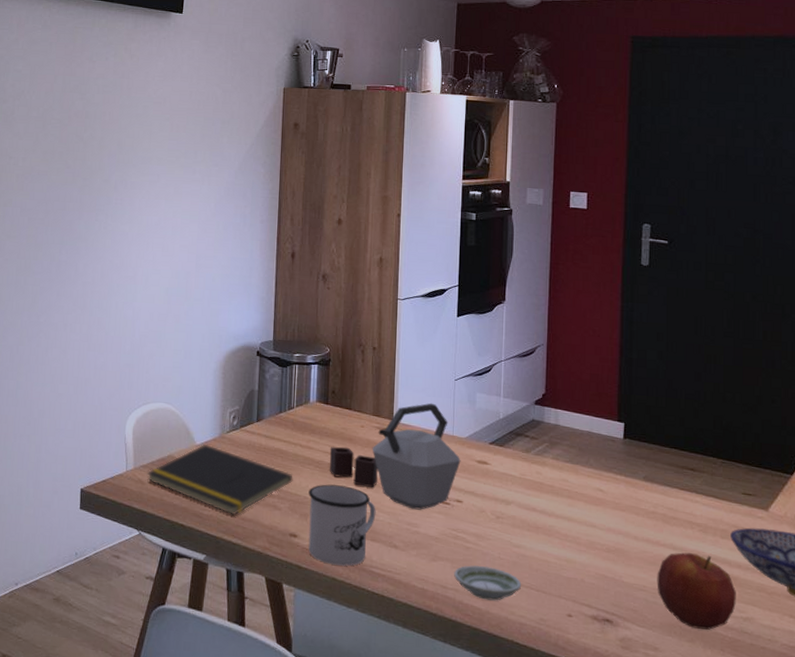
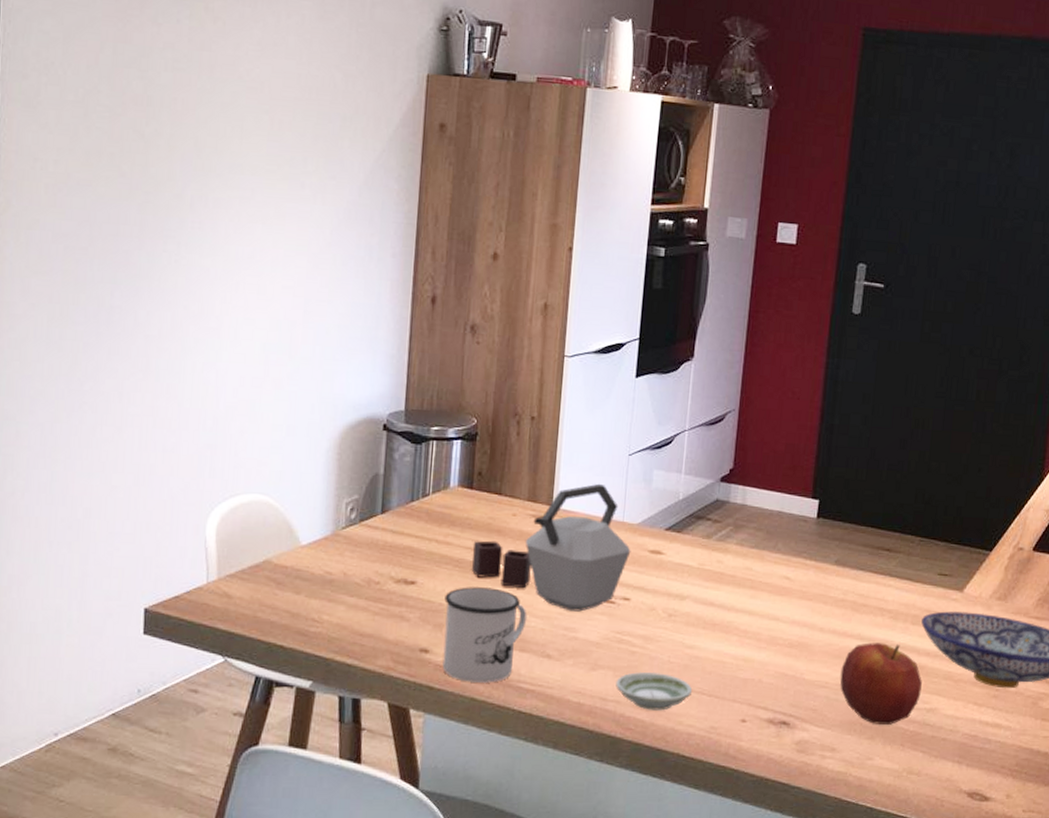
notepad: present [147,444,293,516] -> none [235,544,426,631]

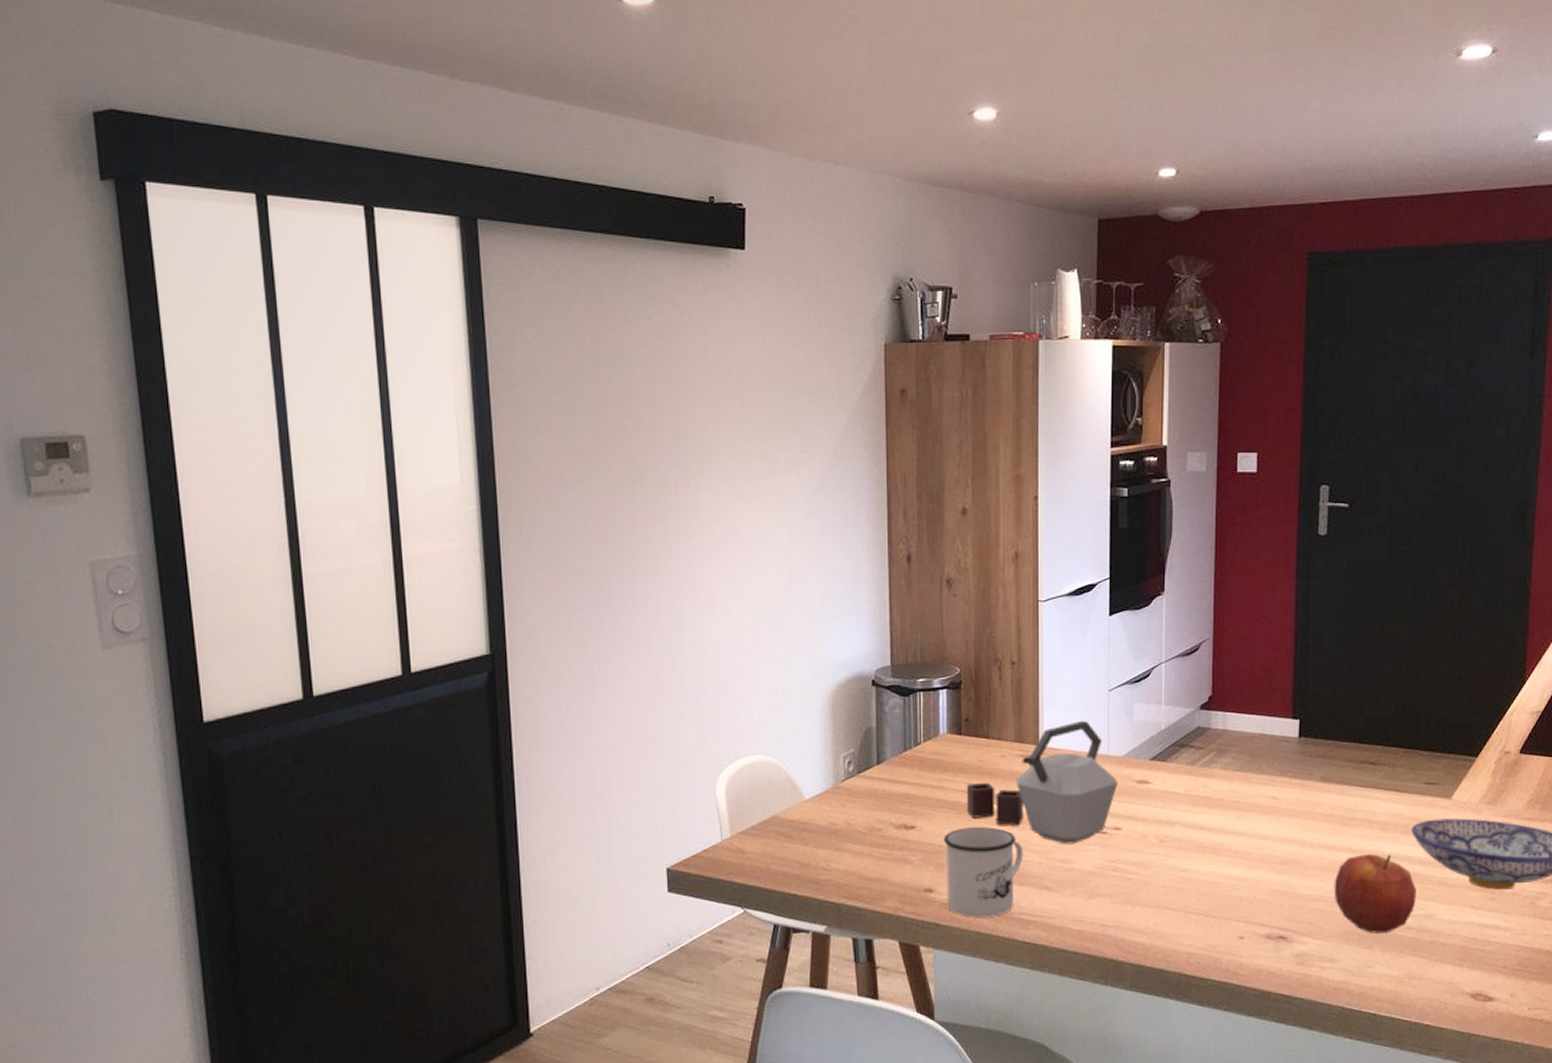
saucer: present [616,671,693,711] -> none [1114,896,1189,933]

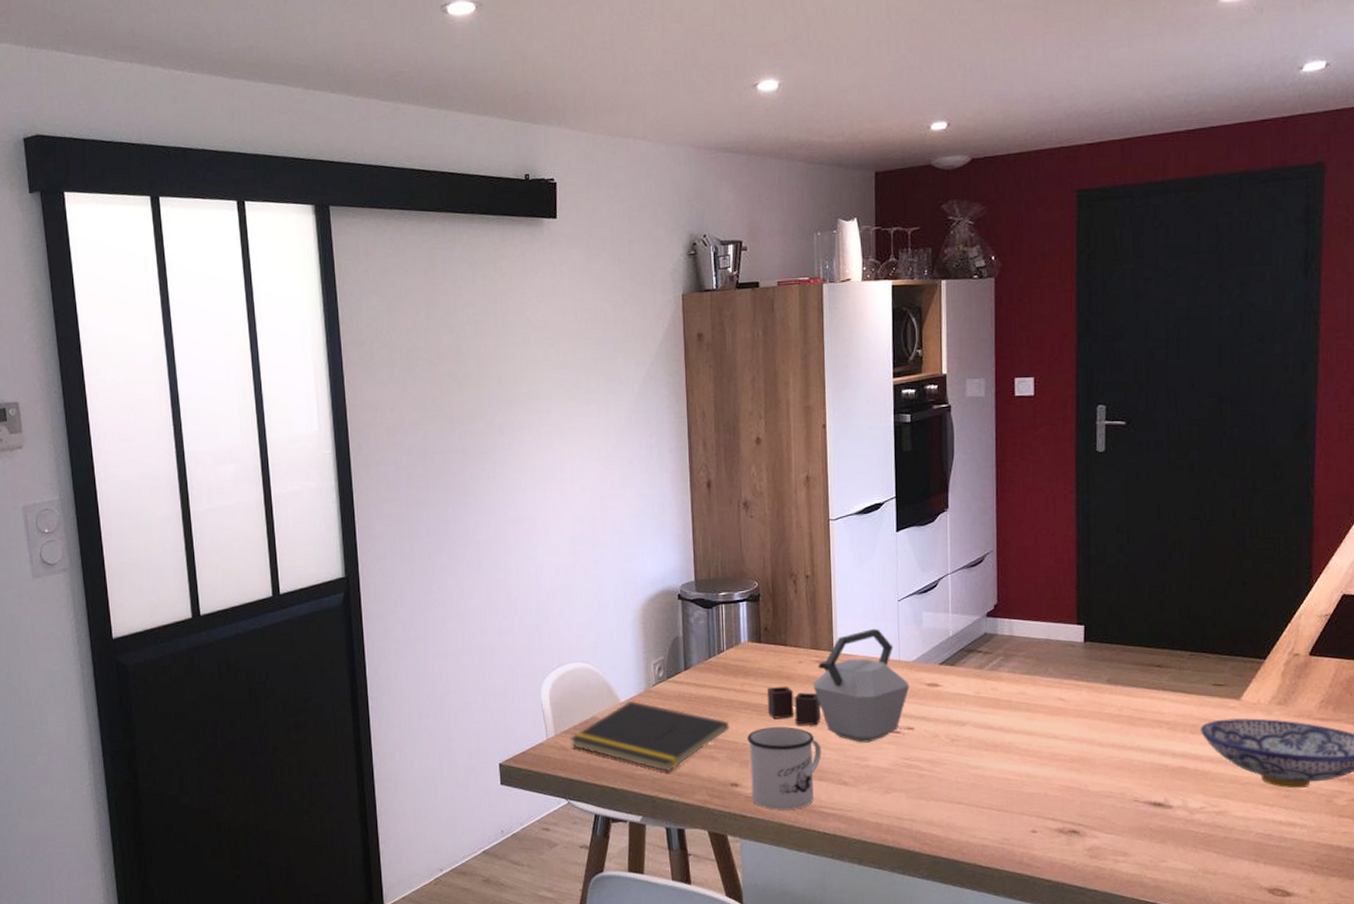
notepad: none [747,797,925,877] -> present [569,700,730,772]
apple: present [1334,854,1416,933] -> none [1124,752,1208,829]

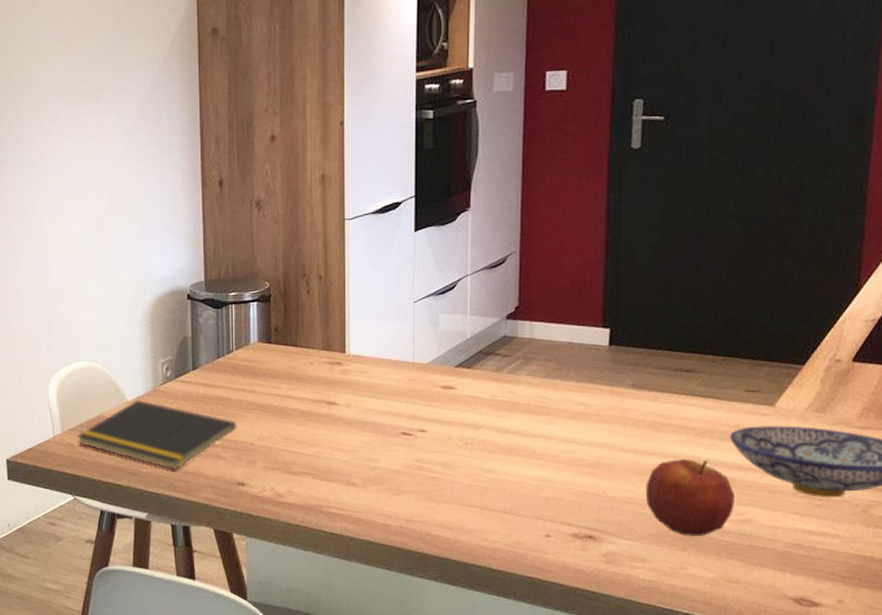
mug: present [747,727,822,810] -> none [255,427,331,509]
kettle: present [766,628,910,743] -> none [276,330,424,445]
apple: none [1124,752,1208,829] -> present [645,459,735,536]

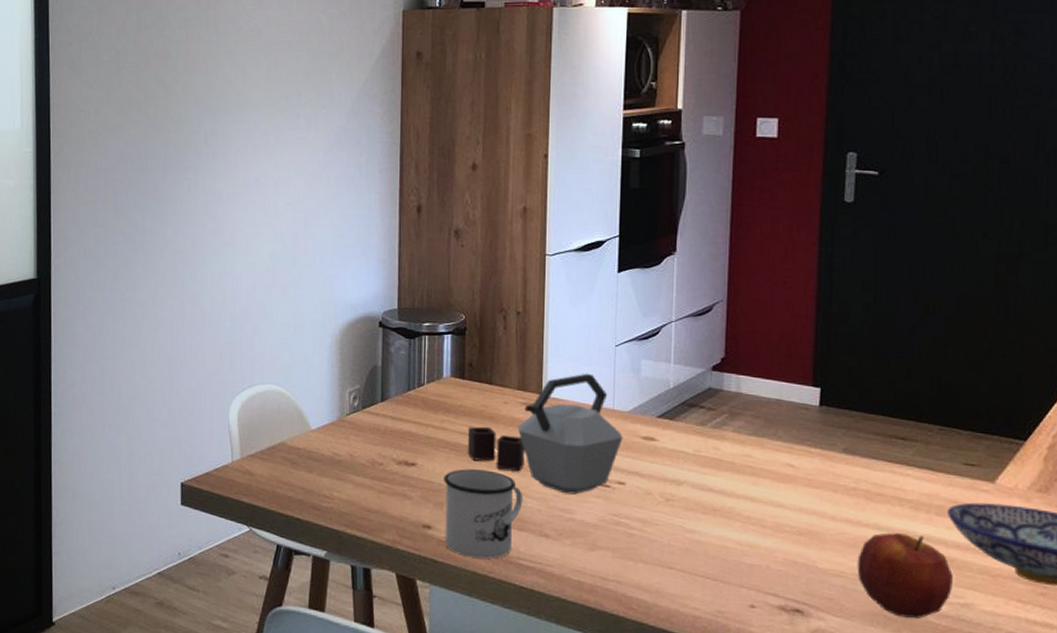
notepad: present [76,399,237,470] -> none [255,428,426,507]
mug: none [255,427,331,509] -> present [444,469,523,559]
kettle: none [276,330,424,445] -> present [467,373,623,494]

